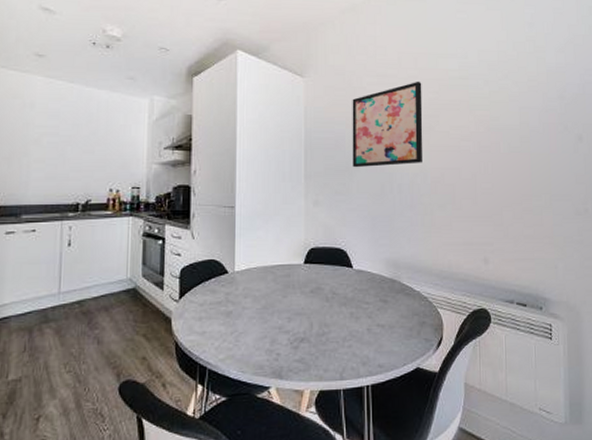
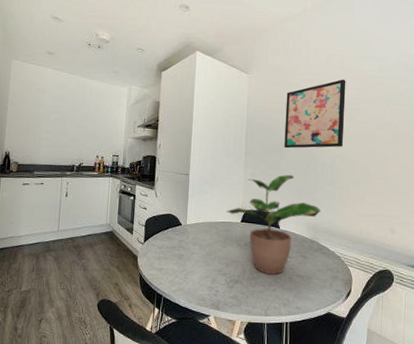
potted plant: none [285,199,401,328] -> present [226,174,321,275]

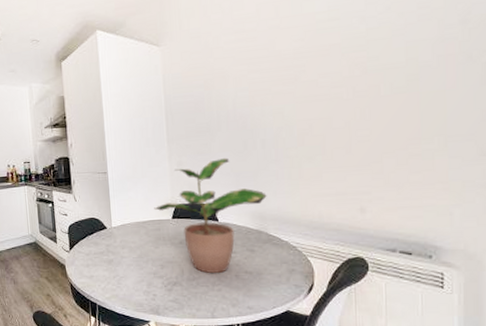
wall art: present [284,79,346,149] -> none [209,30,288,128]

